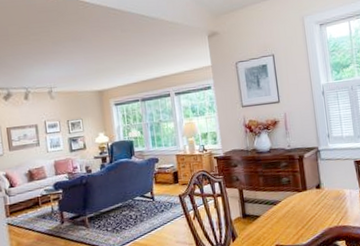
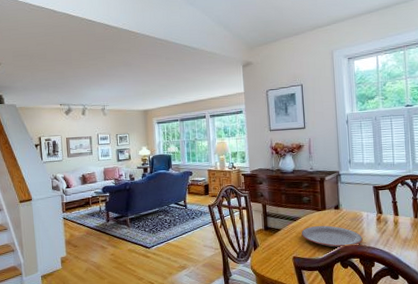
plate: none [282,207,347,231] -> present [301,225,363,247]

